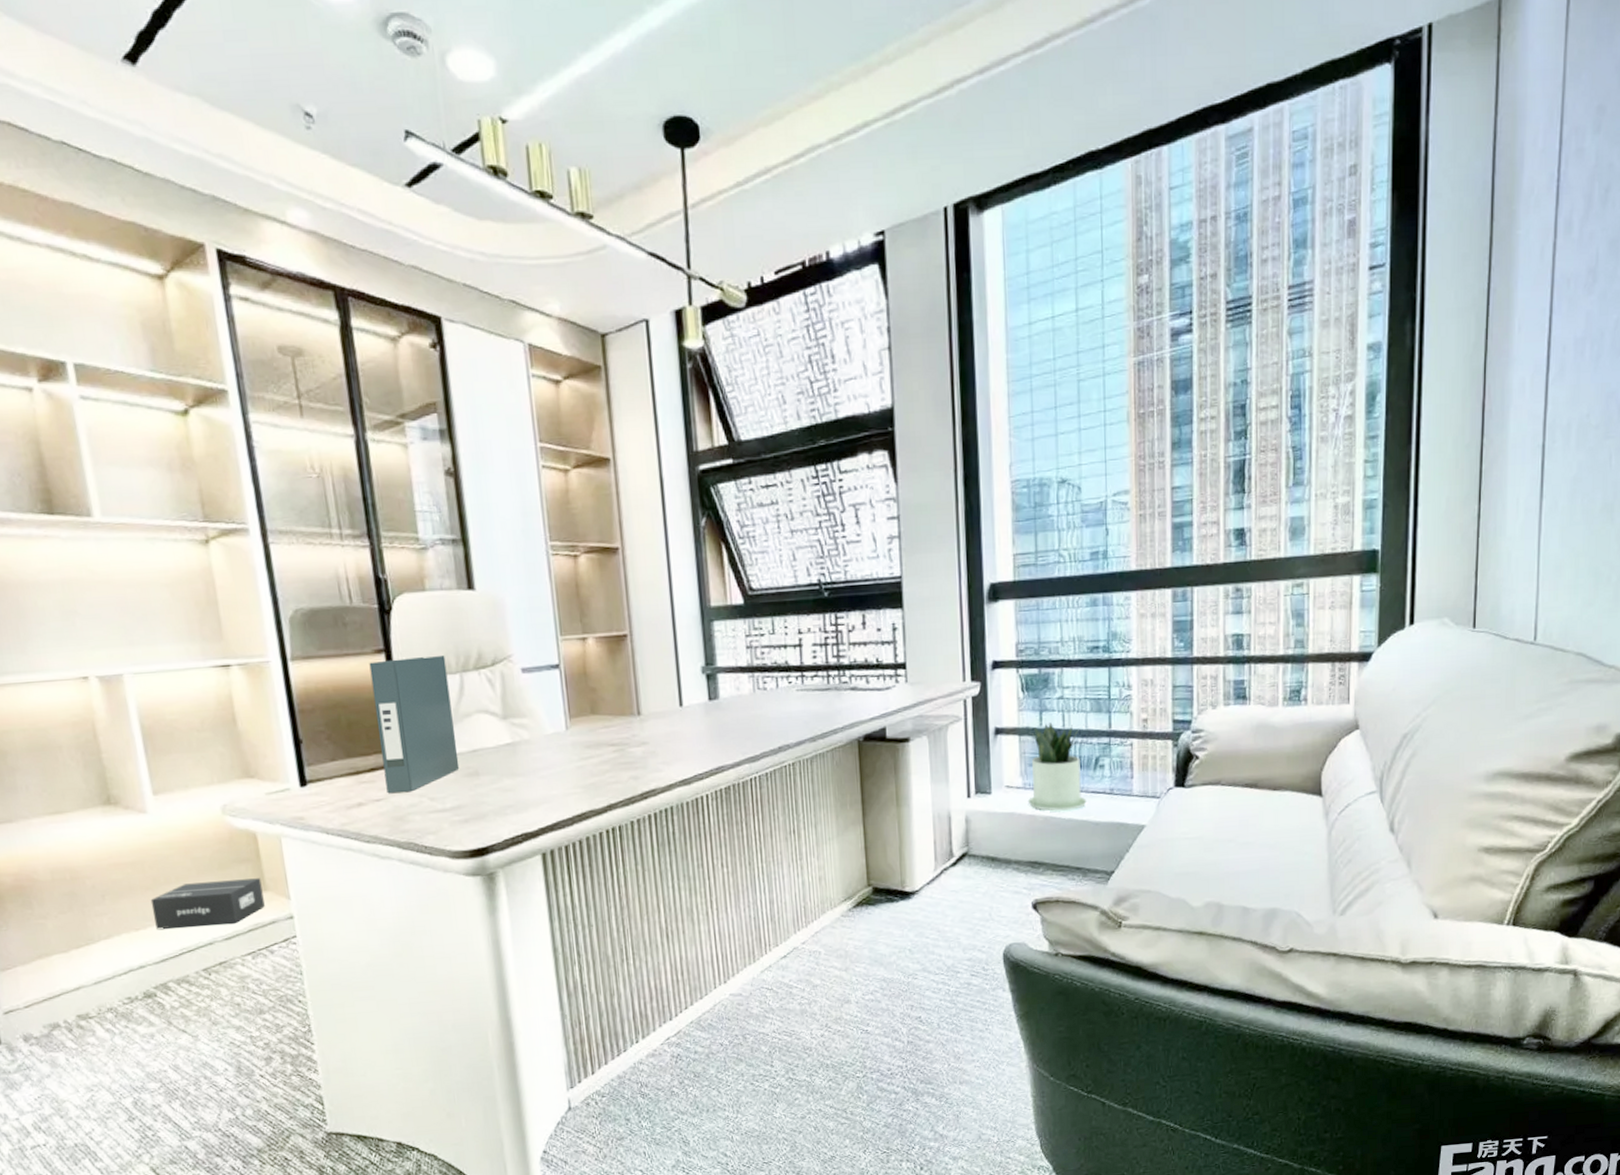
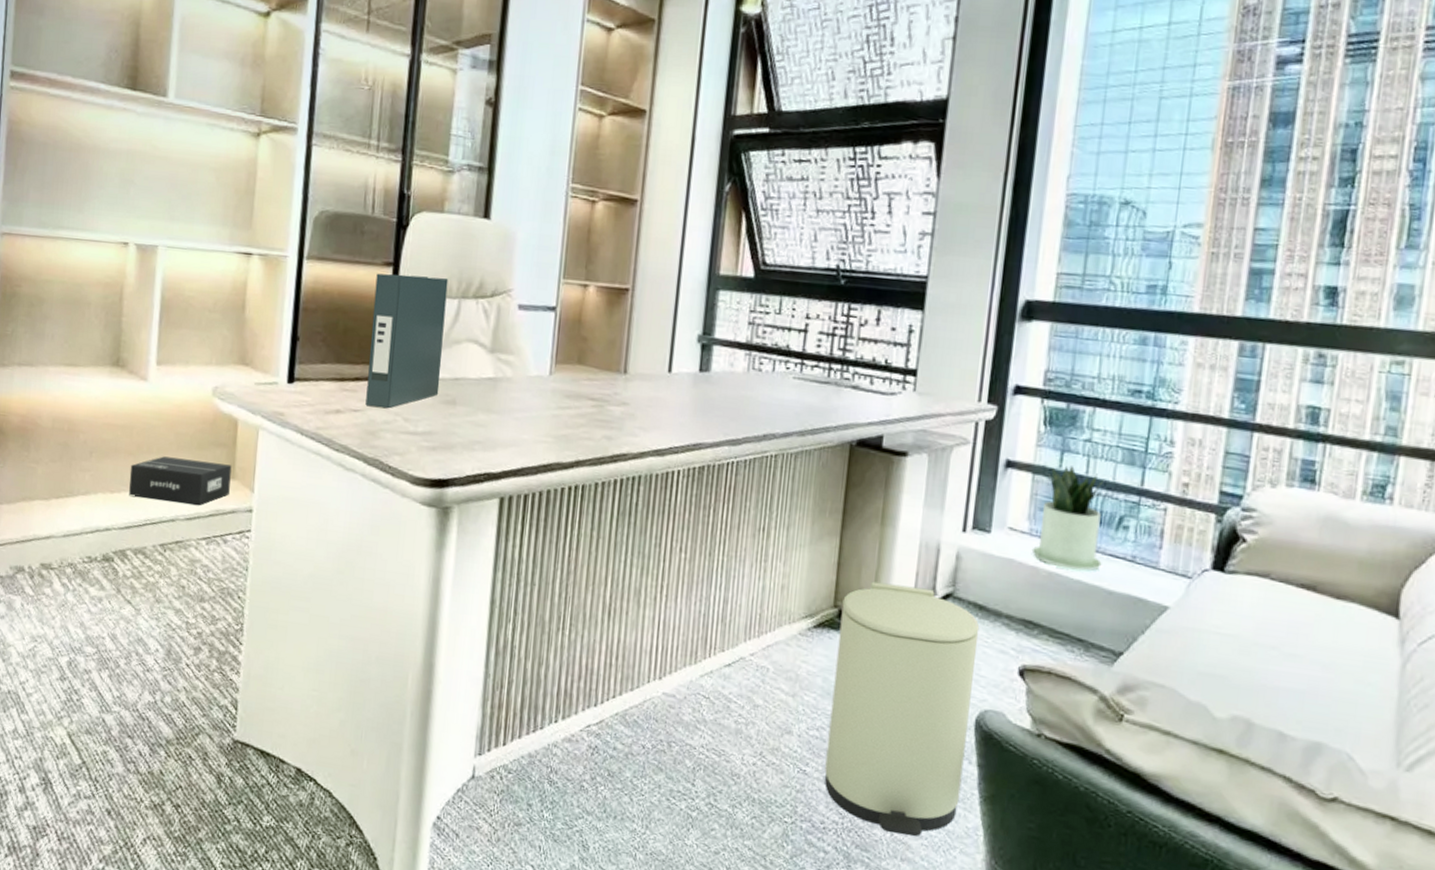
pedal bin: none [874,853,1000,1064] -> present [825,581,980,837]

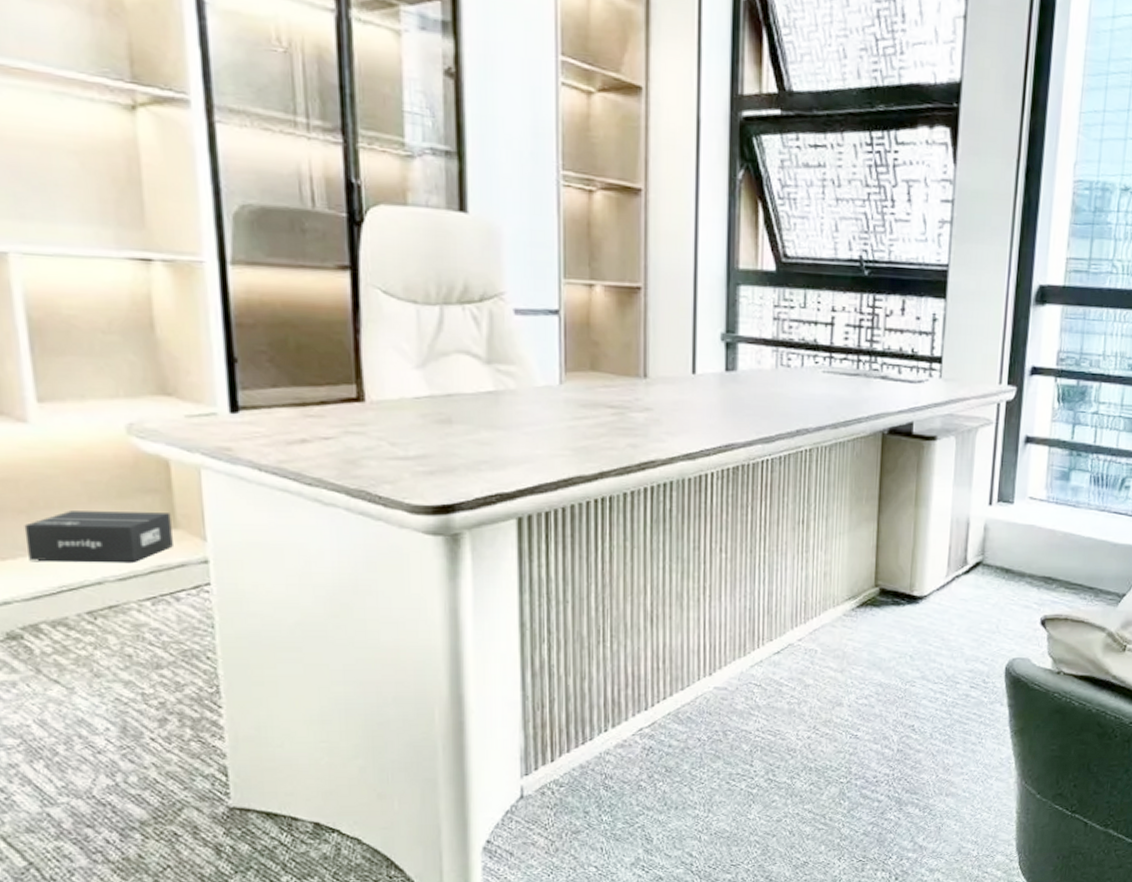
binder: present [365,273,449,408] -> none [330,279,429,433]
pedal bin: present [825,581,980,837] -> none [875,559,1007,775]
planter: present [1031,465,1105,572] -> none [1049,437,1110,529]

